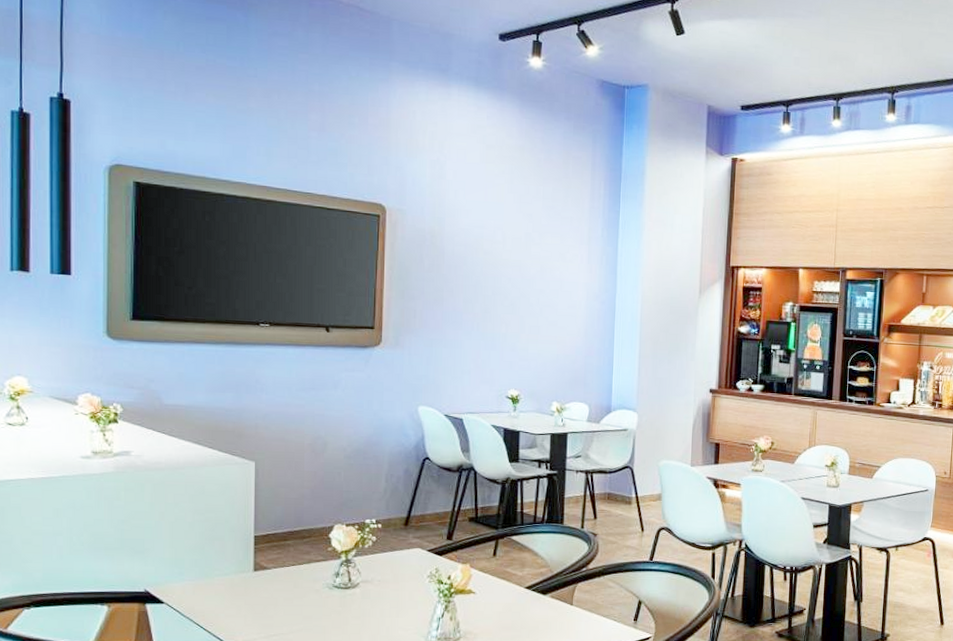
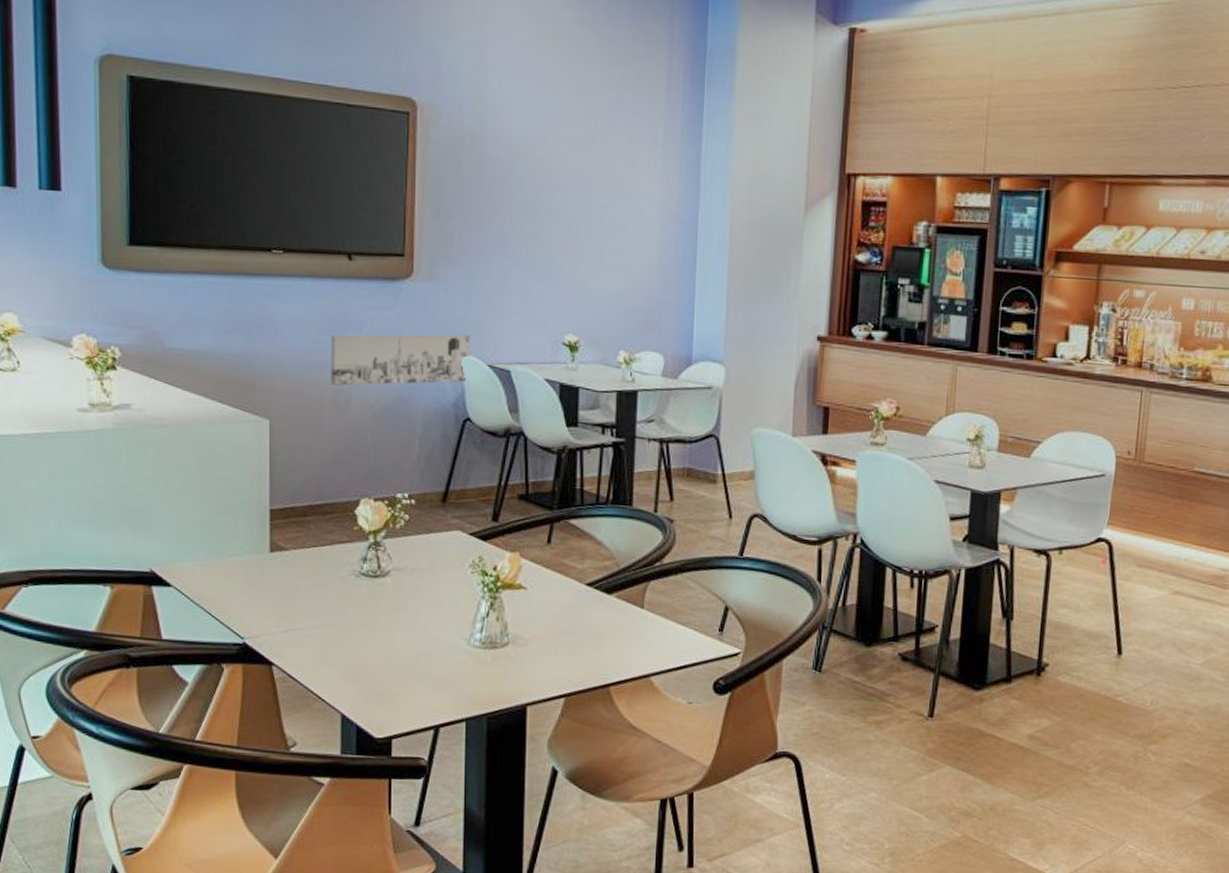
wall art: none [310,390,430,433] -> present [331,334,470,386]

